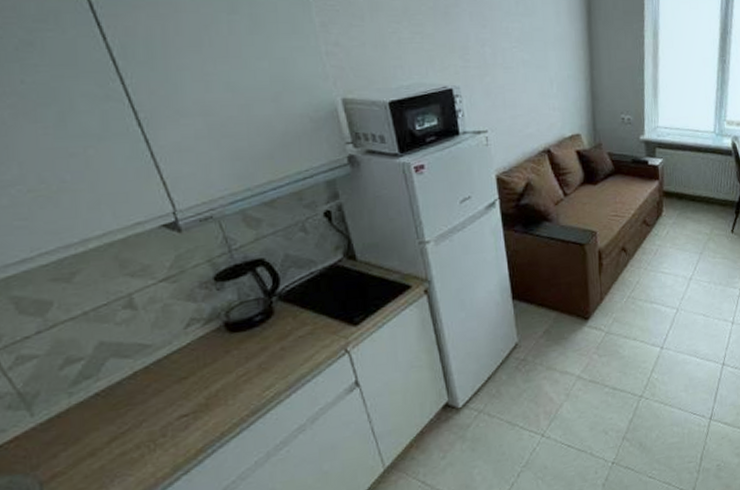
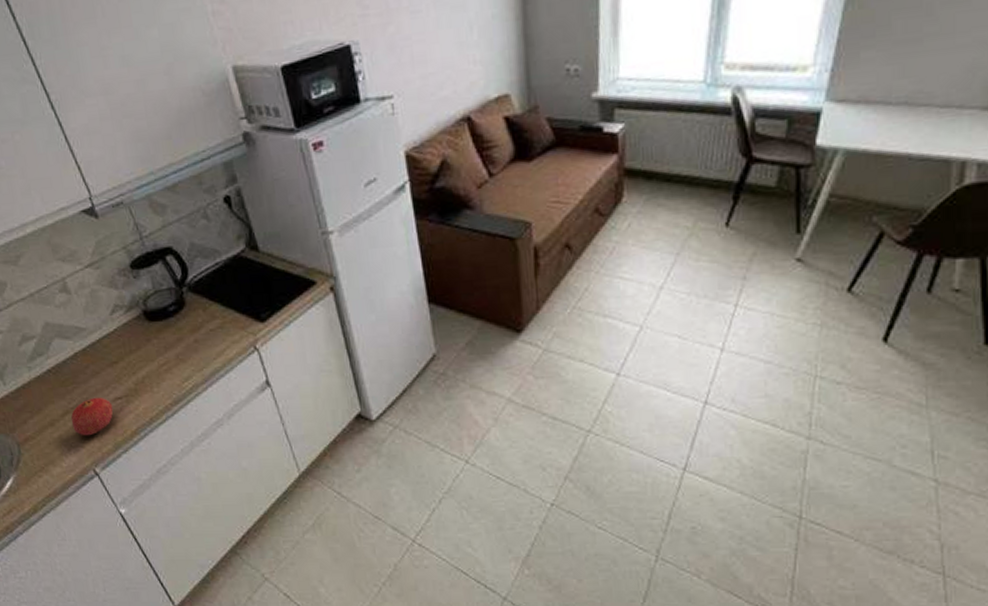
fruit: none [119,416,176,463] -> present [71,397,114,436]

